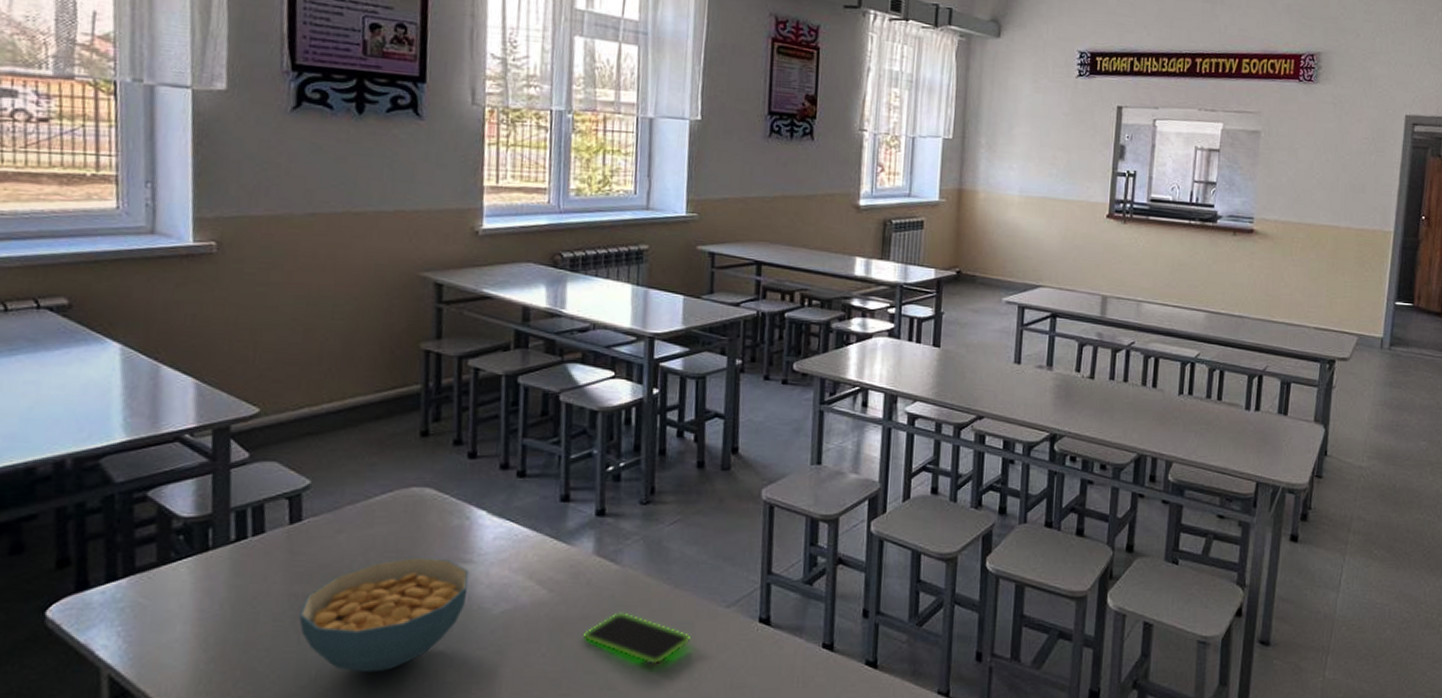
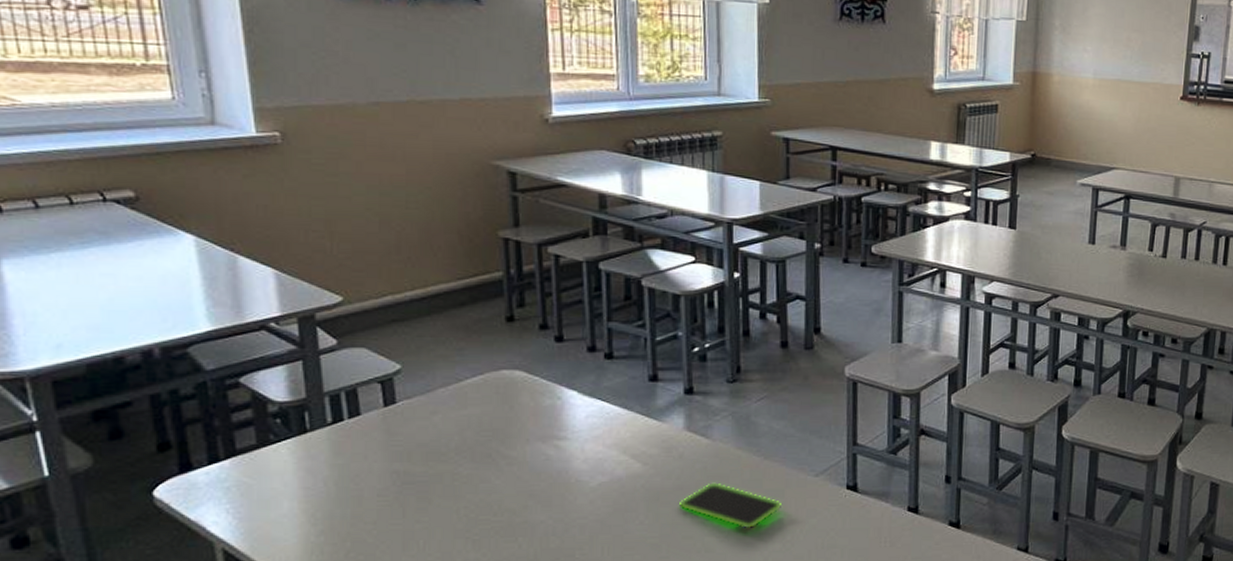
cereal bowl: present [299,558,470,673] -> none [403,436,565,542]

